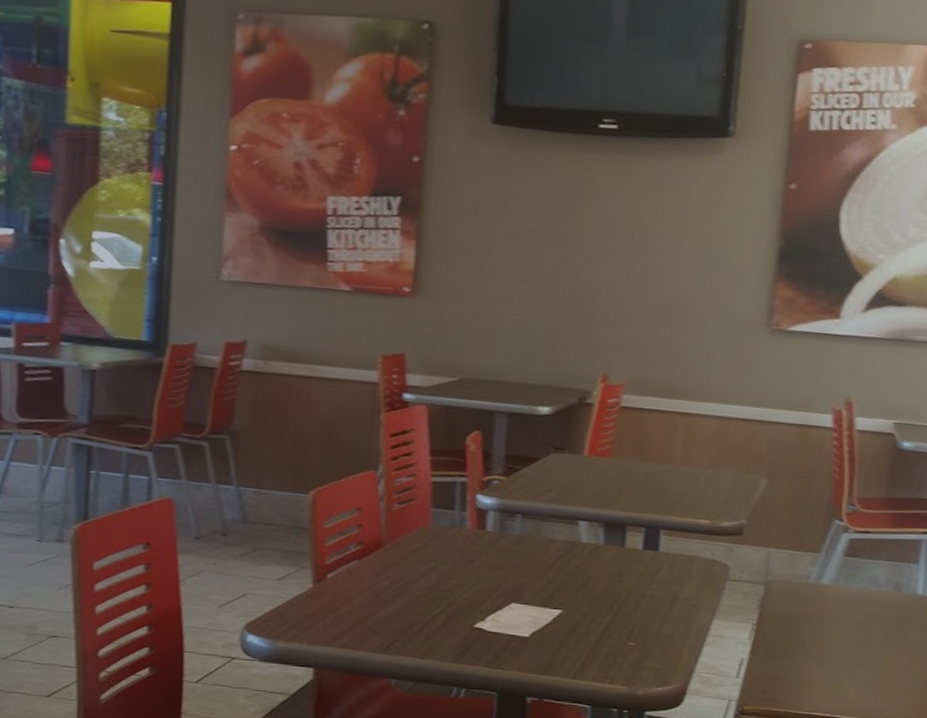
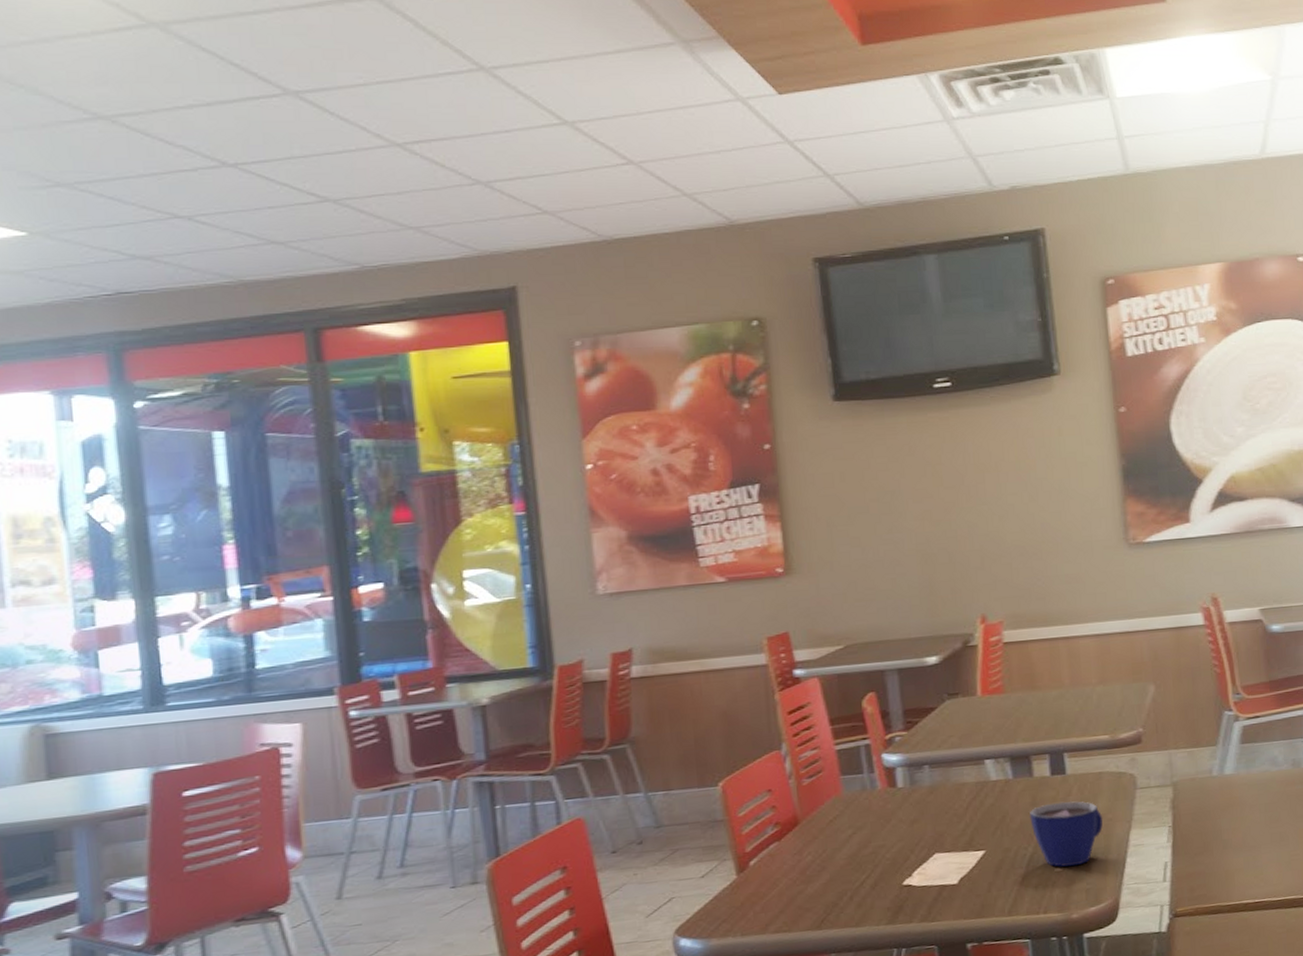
cup: none [612,577,688,644] -> present [1029,800,1103,867]

